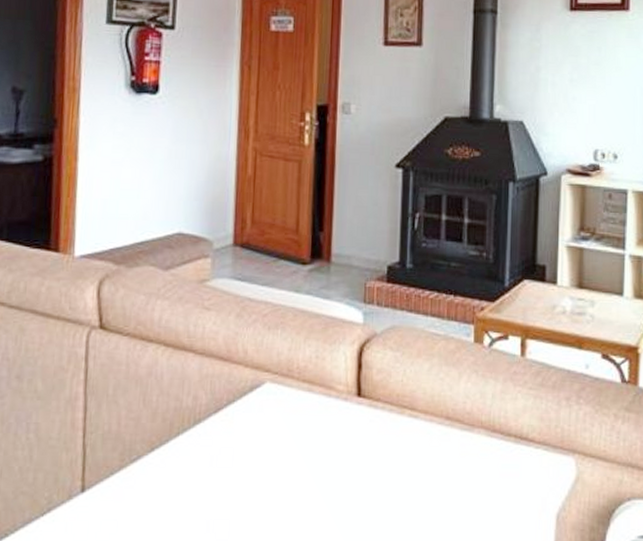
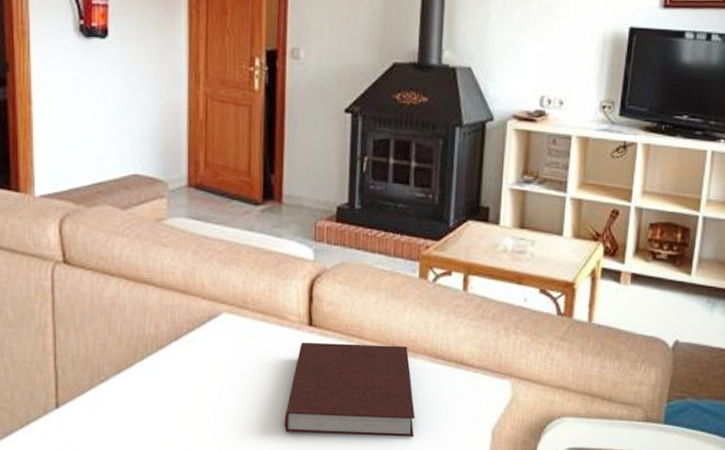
notebook: none [329,414,473,524] -> present [284,342,415,437]

